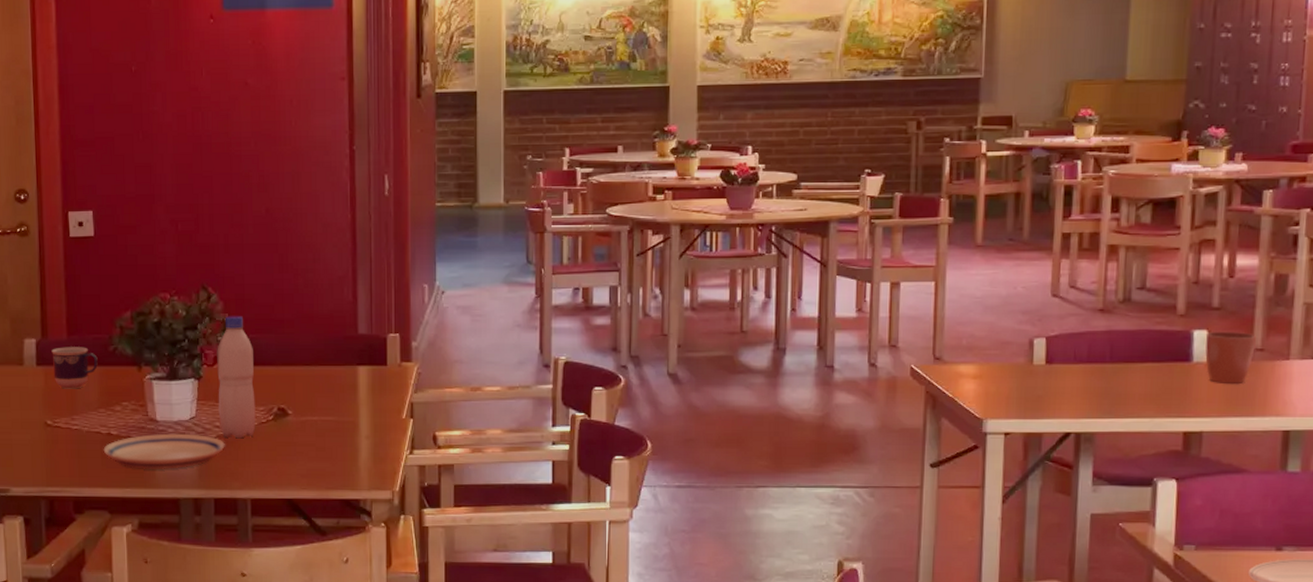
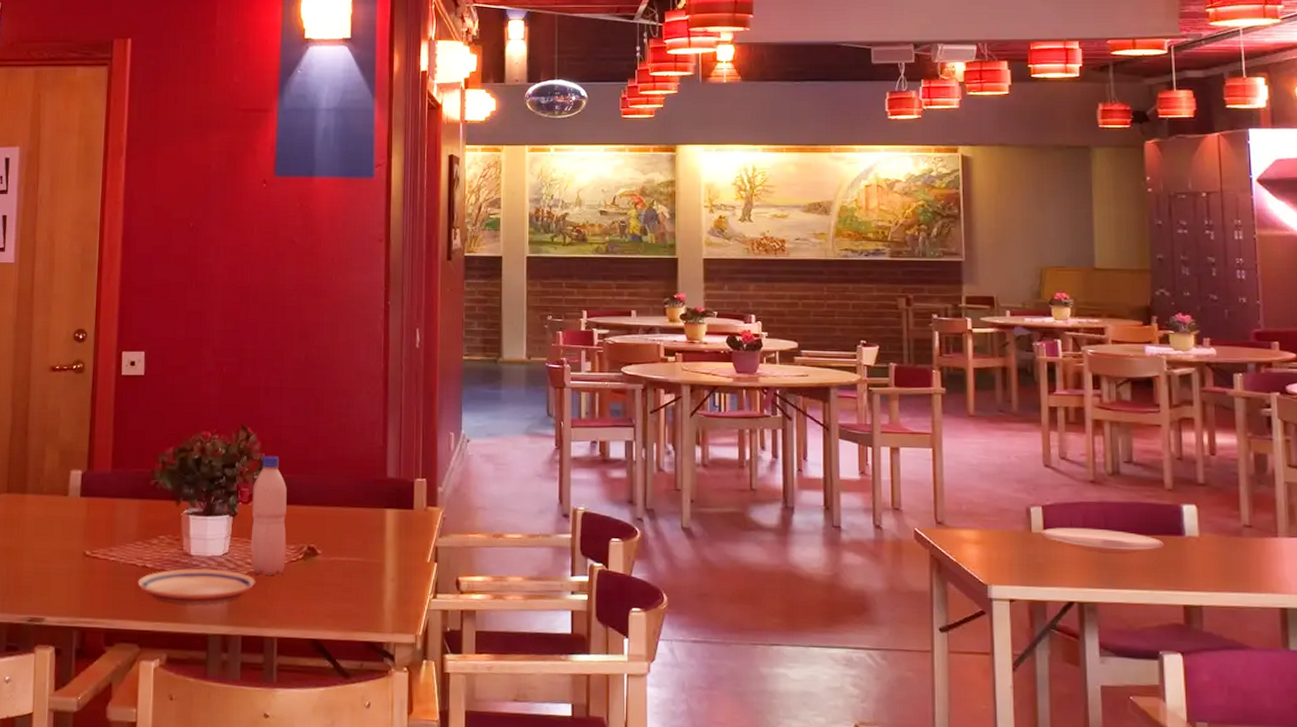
cup: present [51,347,98,389] -> none [96,479,139,521]
plate: none [1043,357,1170,382] -> present [1041,527,1164,553]
cup: present [1205,331,1256,385] -> none [1195,506,1244,560]

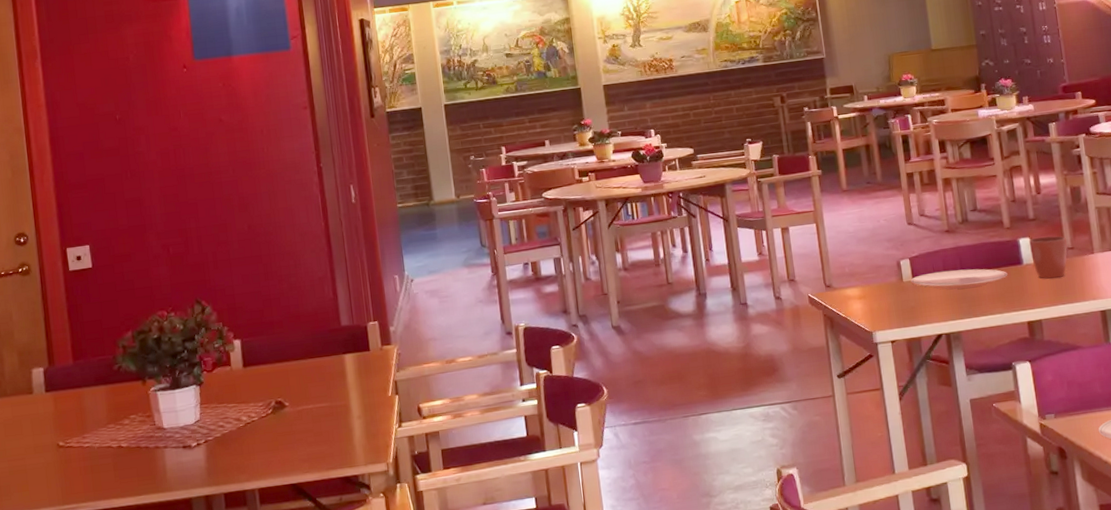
plate: present [137,568,255,605] -> none [115,436,230,477]
water bottle: present [250,455,287,576] -> none [214,322,257,435]
cup: none [1195,506,1244,560] -> present [1029,236,1067,279]

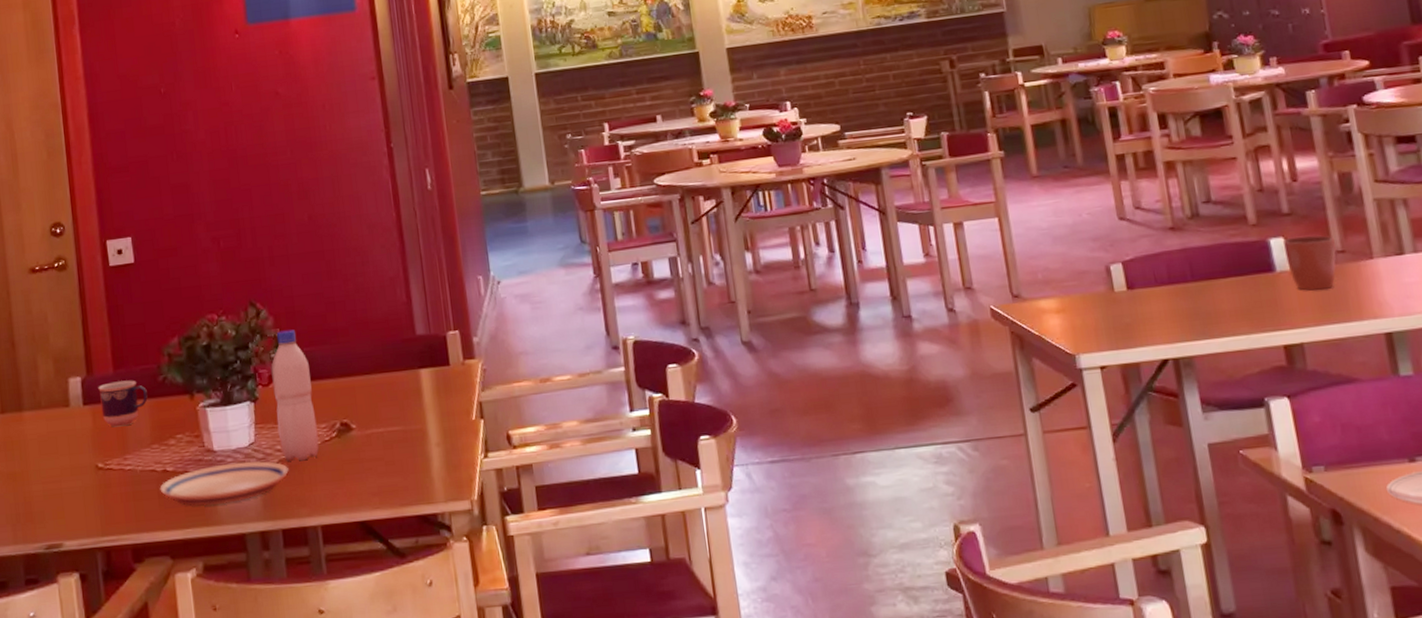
cup: none [59,369,104,411] -> present [98,380,148,428]
plate: none [115,436,230,477] -> present [159,461,289,507]
water bottle: none [214,322,257,435] -> present [271,329,320,461]
plate: present [910,268,1008,290] -> none [1124,276,1255,303]

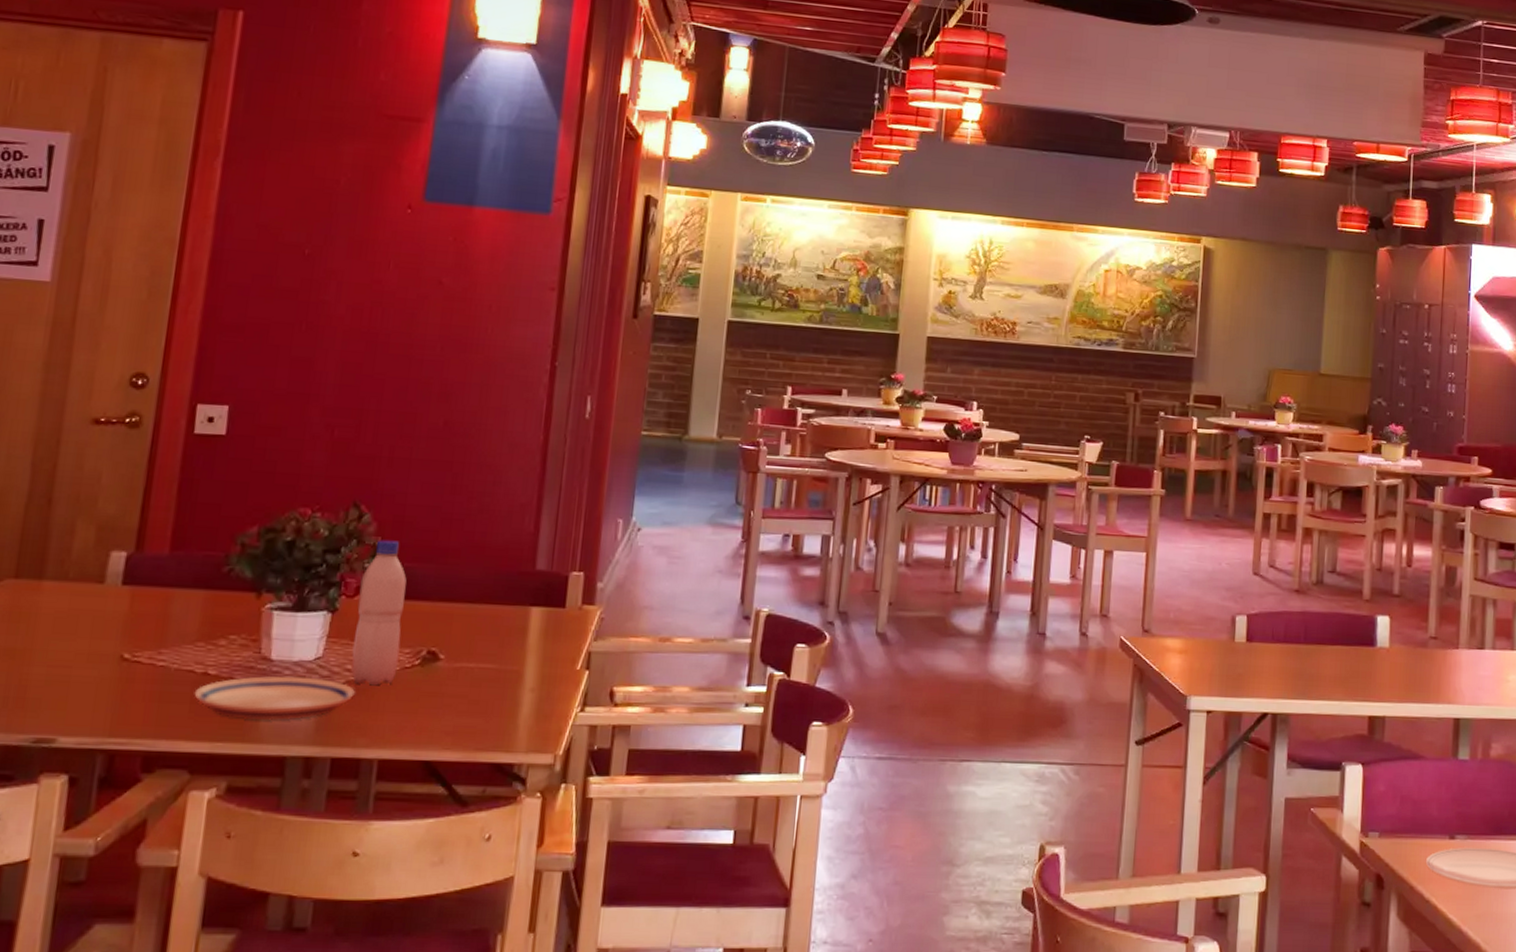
cup: present [98,380,148,428] -> none [142,564,206,616]
cup: present [1283,235,1337,291] -> none [1387,617,1430,671]

